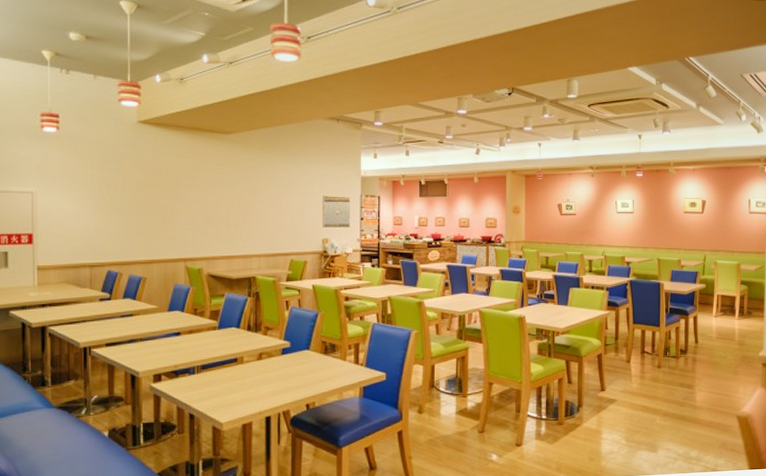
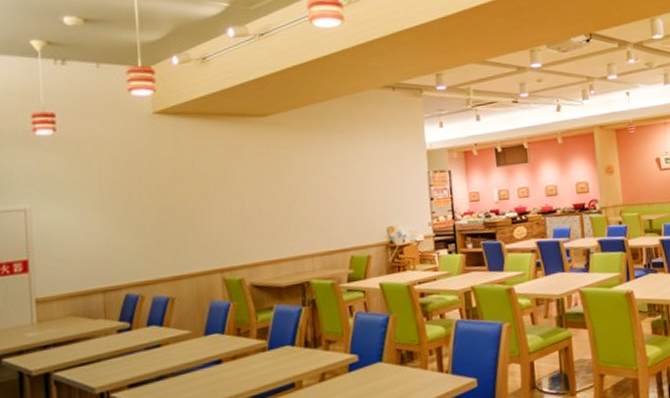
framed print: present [322,196,351,229] -> none [383,174,418,215]

